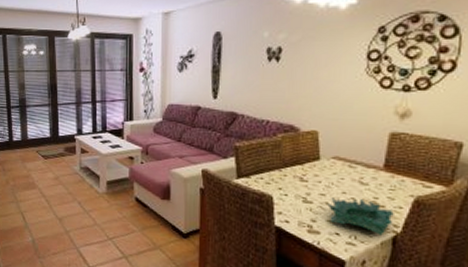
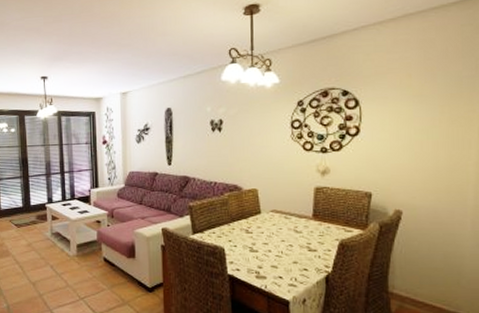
decorative bowl: present [327,198,394,236] -> none [270,244,325,276]

